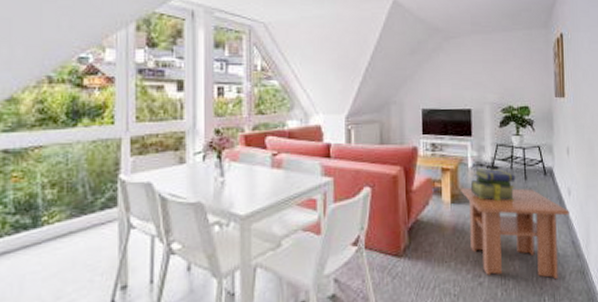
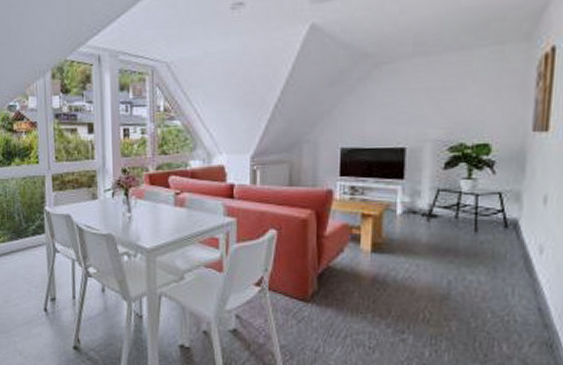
coffee table: present [461,188,570,280] -> none [385,237,538,349]
stack of books: present [470,168,516,201] -> none [397,216,462,255]

